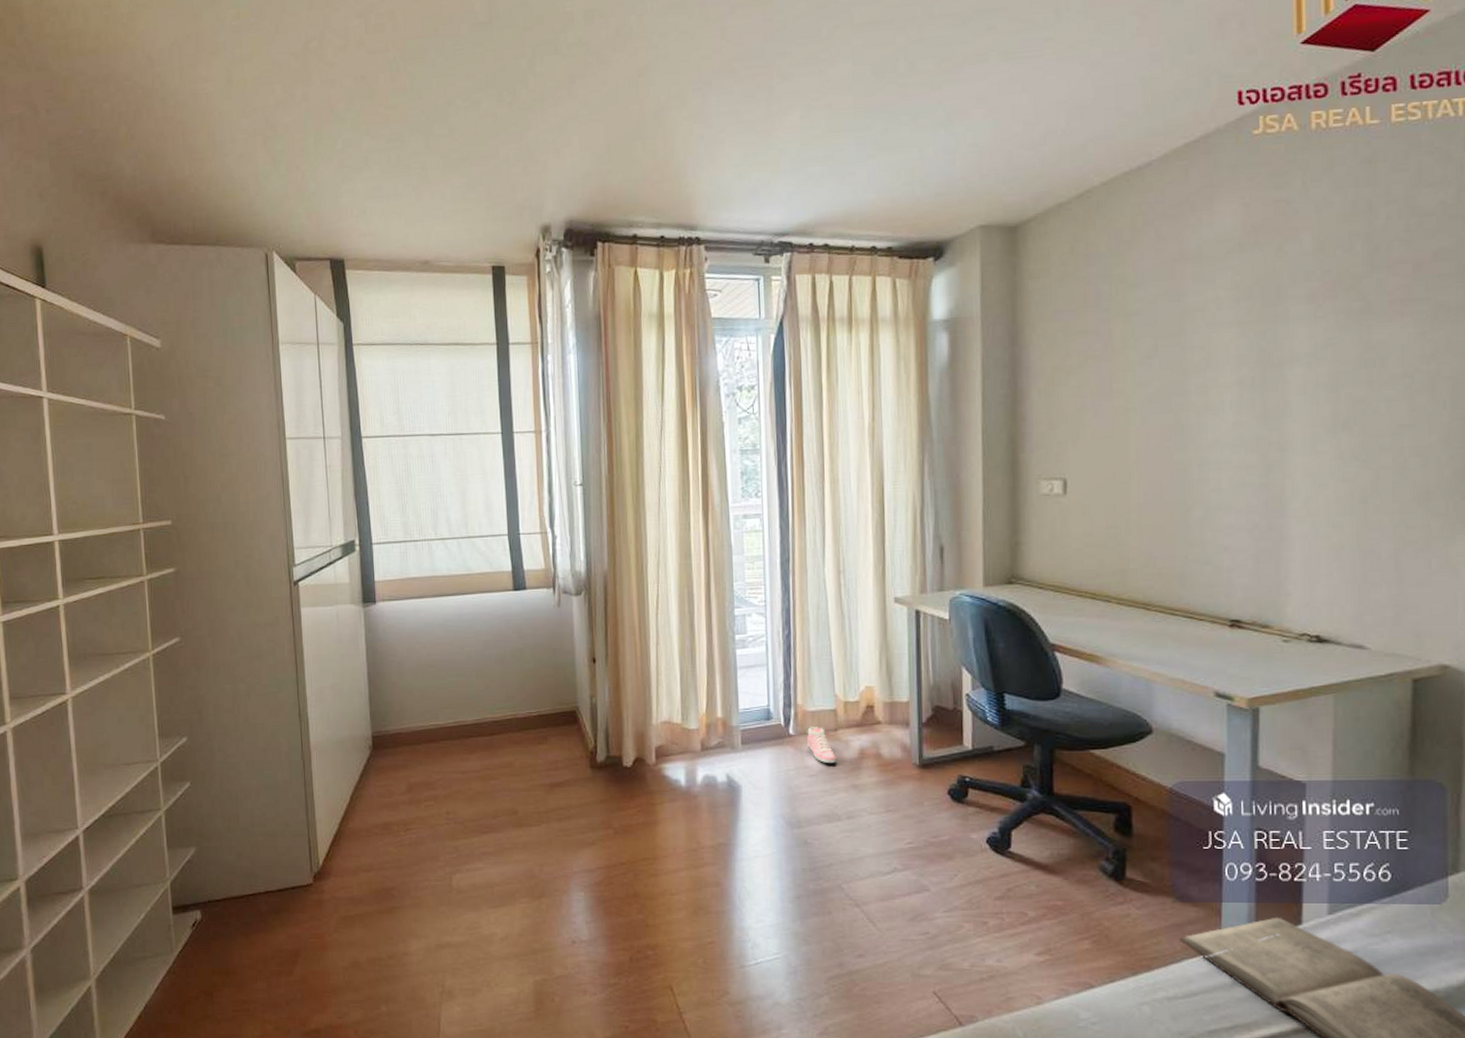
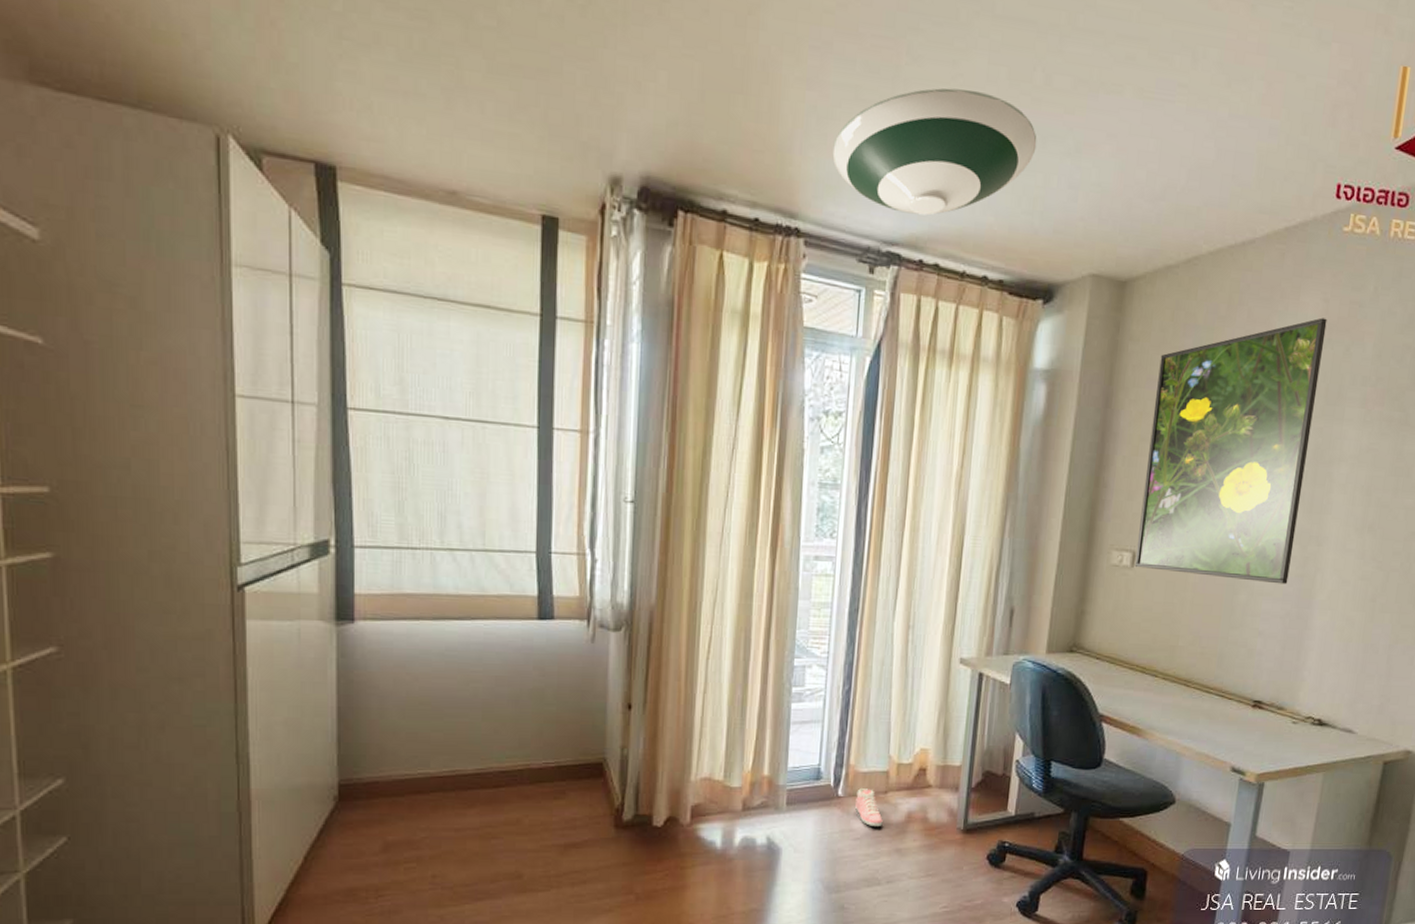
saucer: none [721,90,909,207] -> present [832,88,1037,216]
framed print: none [1064,222,1251,496] -> present [1134,317,1327,584]

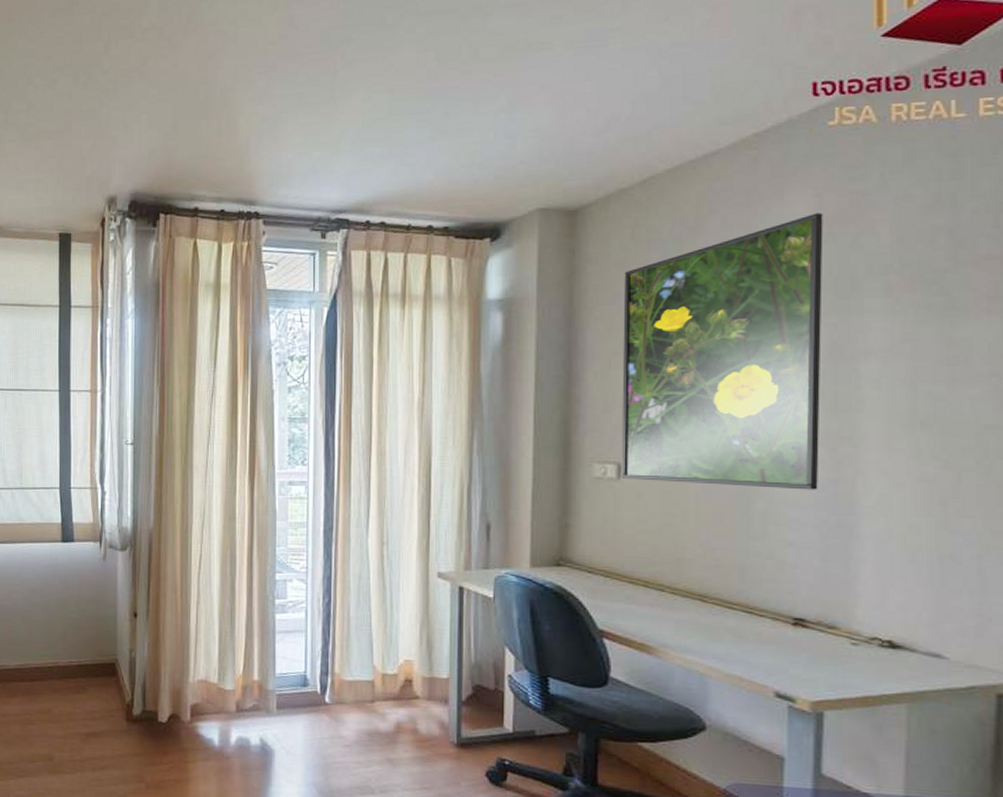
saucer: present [832,88,1037,216] -> none [283,76,470,185]
sneaker: present [855,788,883,826] -> none [343,696,372,735]

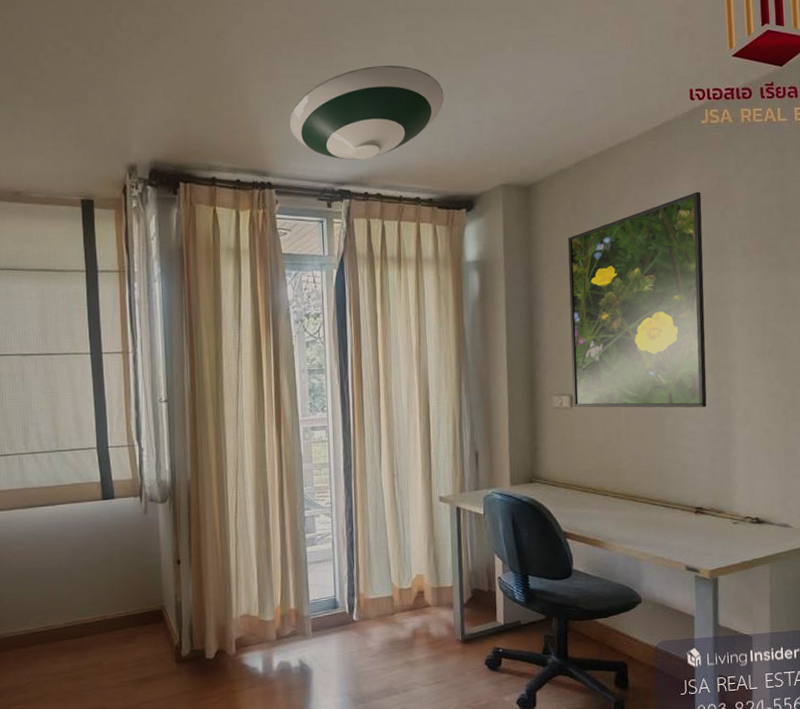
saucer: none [283,76,470,185] -> present [289,65,444,160]

